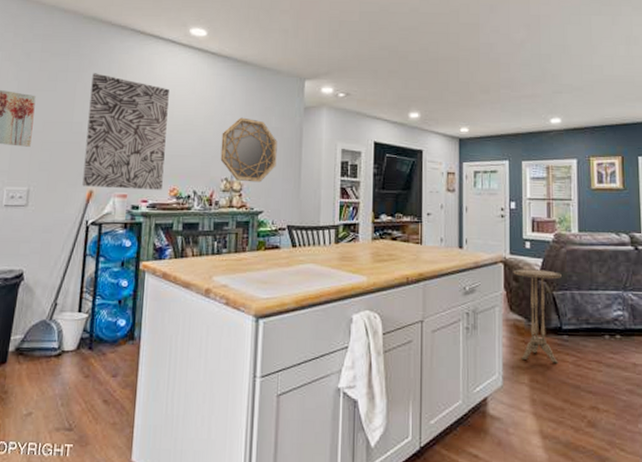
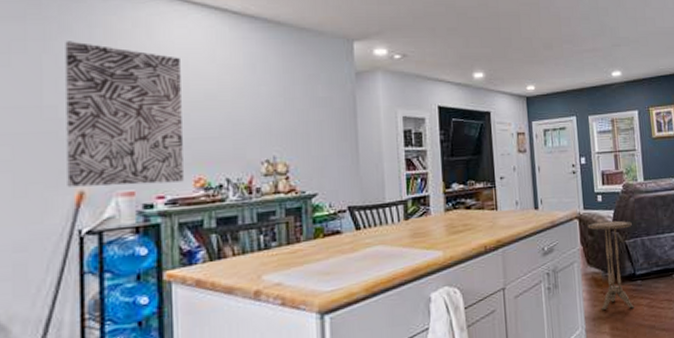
home mirror: present [220,117,277,183] -> none [256,87,328,162]

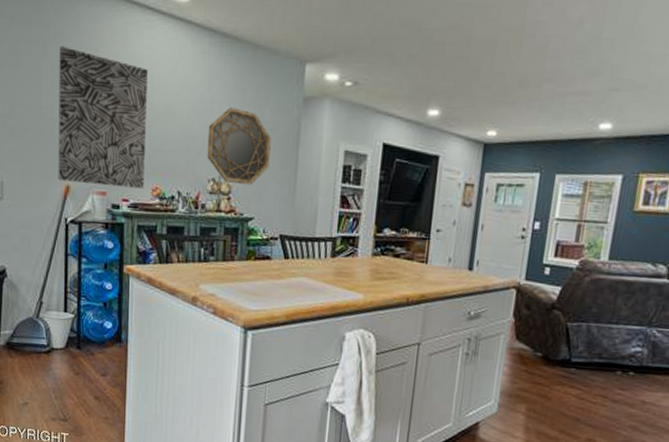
home mirror: none [256,87,328,162] -> present [207,107,271,185]
side table: present [587,220,634,310] -> none [520,296,580,395]

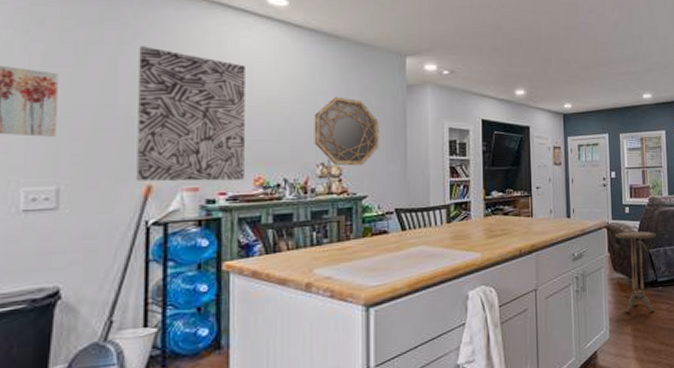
side table: none [520,296,580,395] -> present [615,231,656,313]

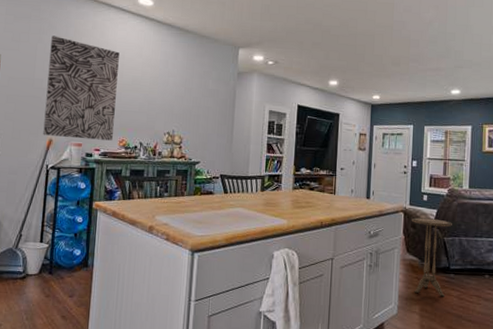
home mirror: present [314,97,379,166] -> none [163,79,214,137]

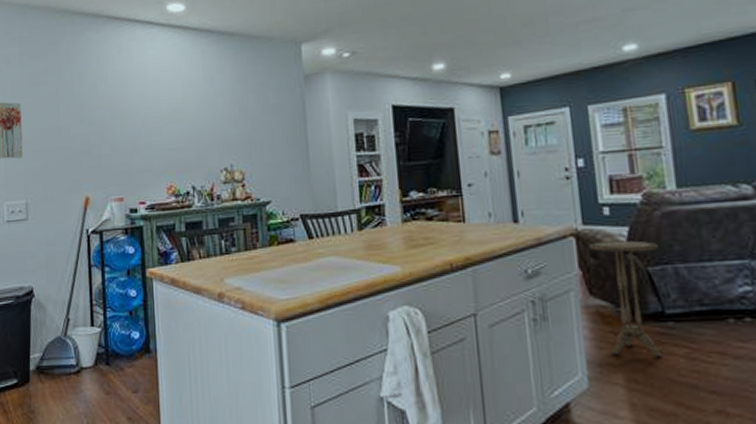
wall art: present [43,35,120,141] -> none [73,70,159,194]

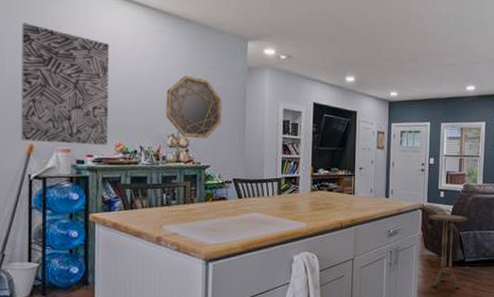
wall art: none [73,70,159,194] -> present [21,23,109,145]
home mirror: none [215,97,280,170] -> present [166,75,222,139]

